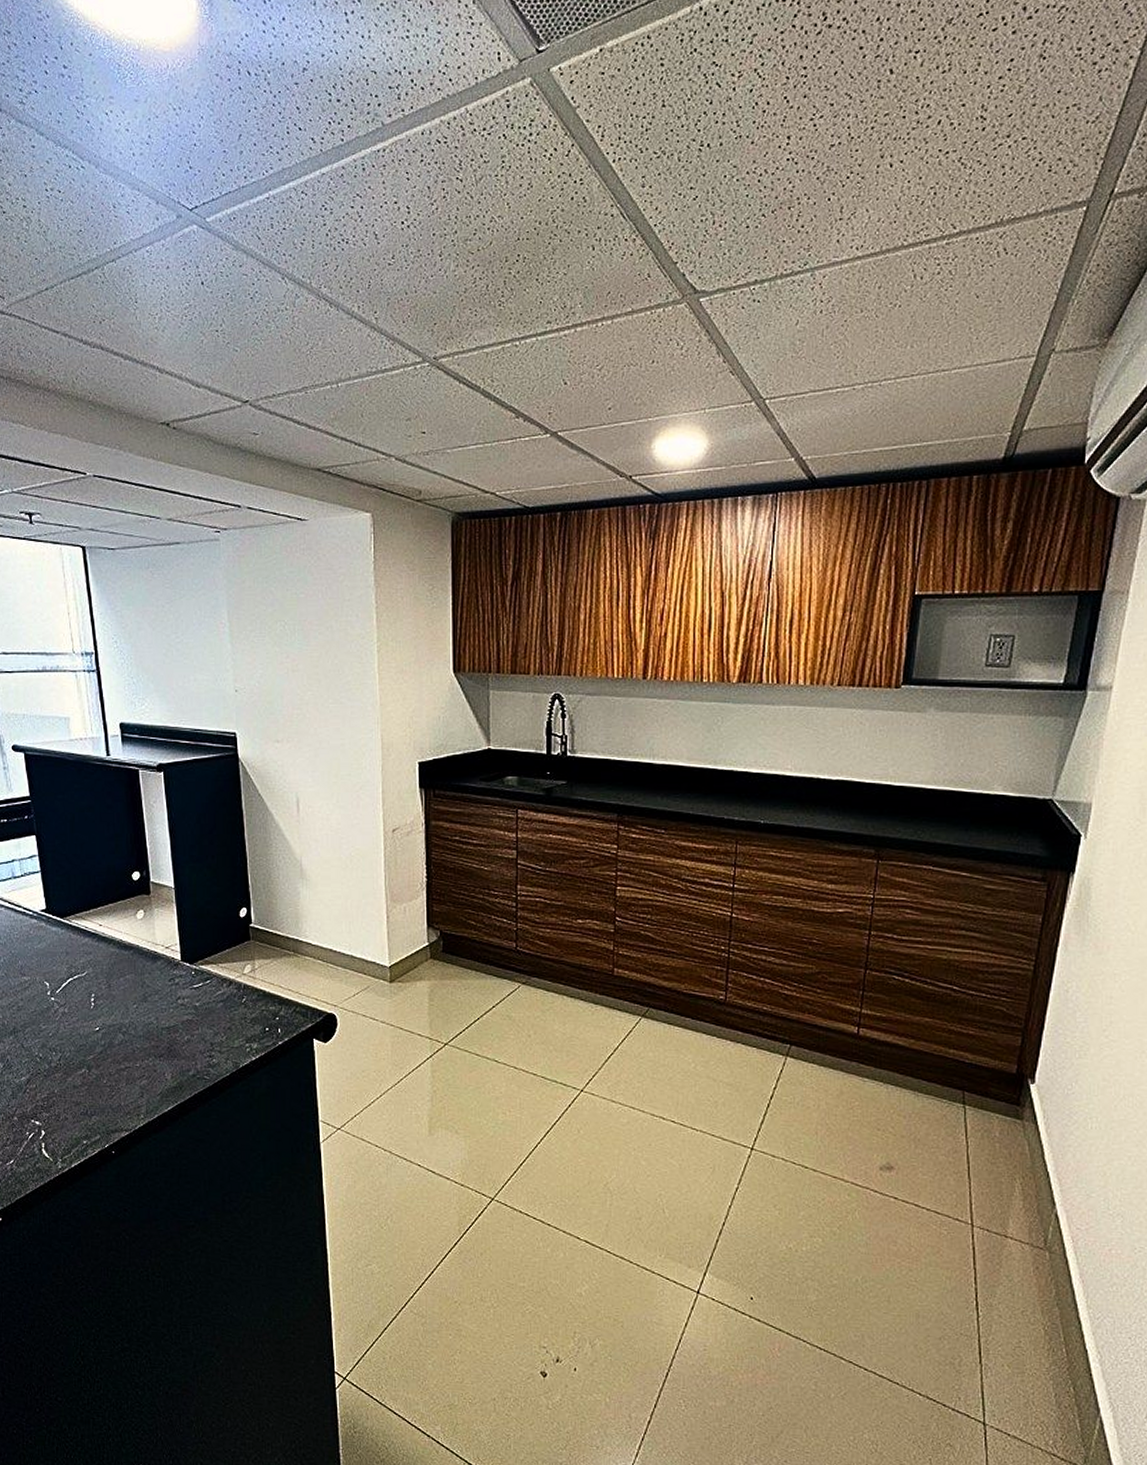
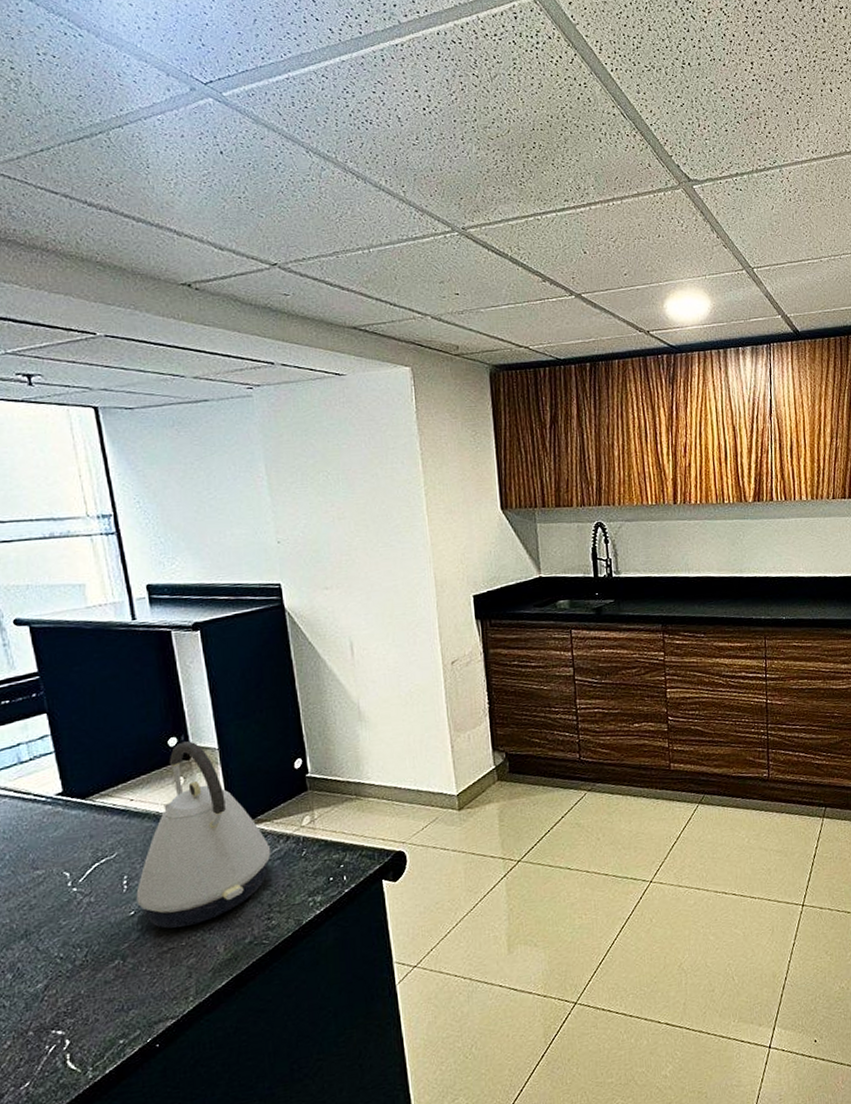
kettle: none [101,877,215,1050] -> present [136,741,271,929]

